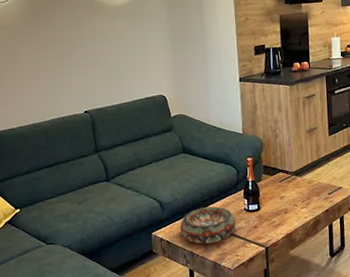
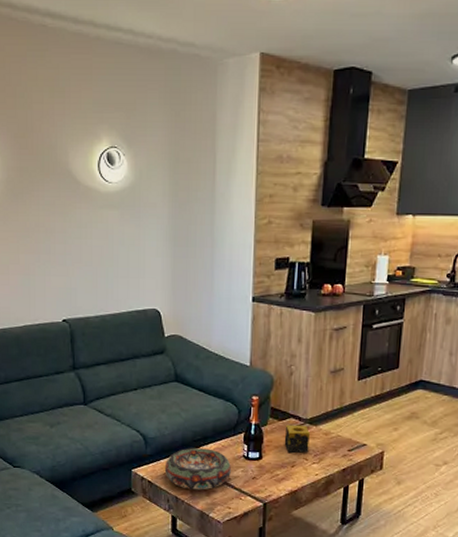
candle: none [276,177,297,201] -> present [284,424,310,453]

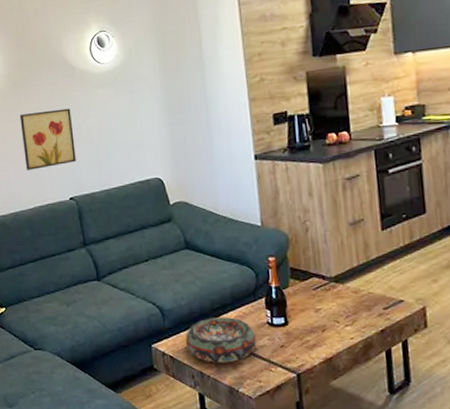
wall art: none [15,225,73,287] -> present [19,108,76,170]
candle: present [284,424,310,453] -> none [309,284,339,315]

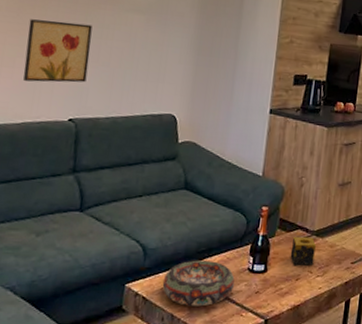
candle: none [309,284,339,315] -> present [290,236,316,266]

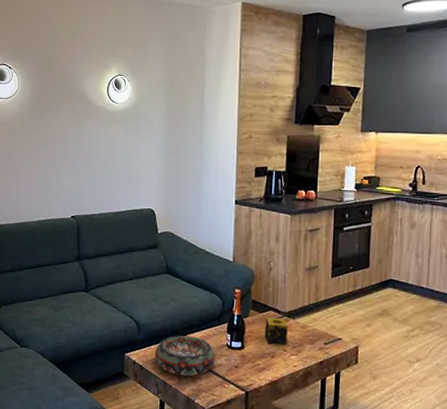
wall art: present [23,19,93,83] -> none [36,136,83,187]

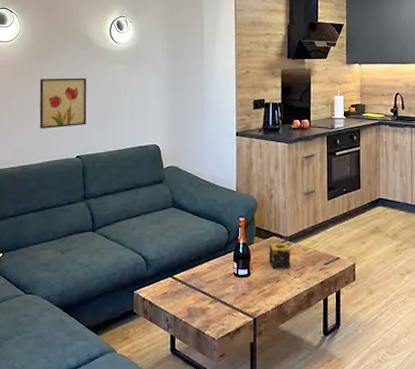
wall art: none [36,136,83,187] -> present [39,78,87,129]
decorative bowl: present [154,335,216,377] -> none [164,268,224,308]

